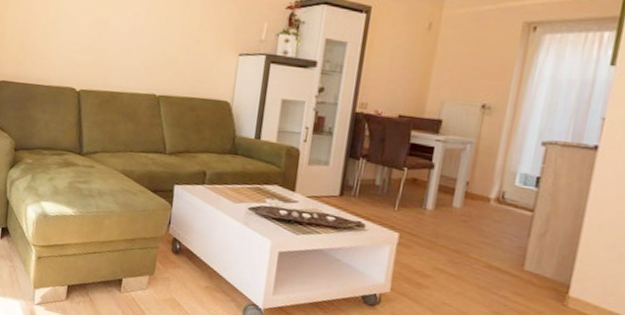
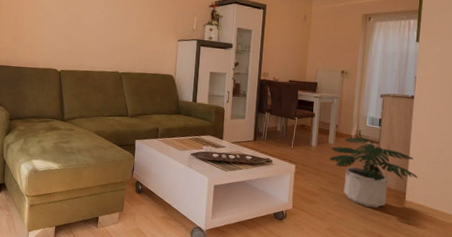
potted plant: none [452,200,593,304] -> present [329,137,418,208]

